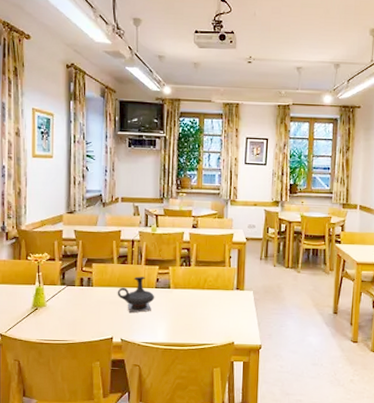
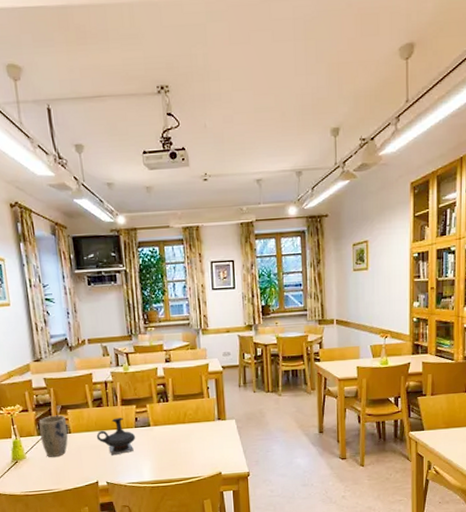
plant pot: none [63,267,90,309] -> present [39,415,68,458]

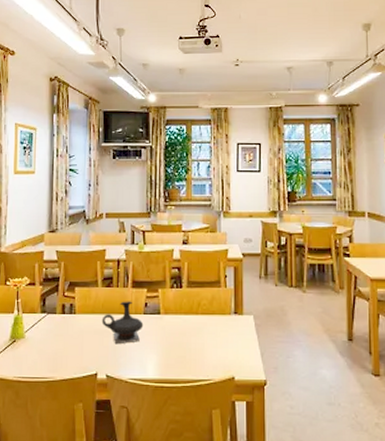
plant pot: present [39,415,68,458] -> none [44,292,73,340]

